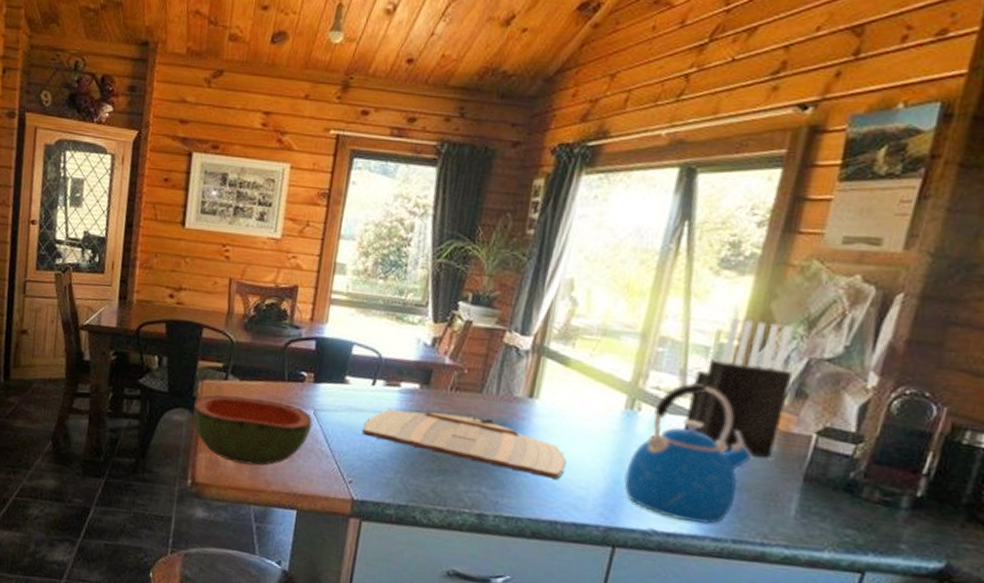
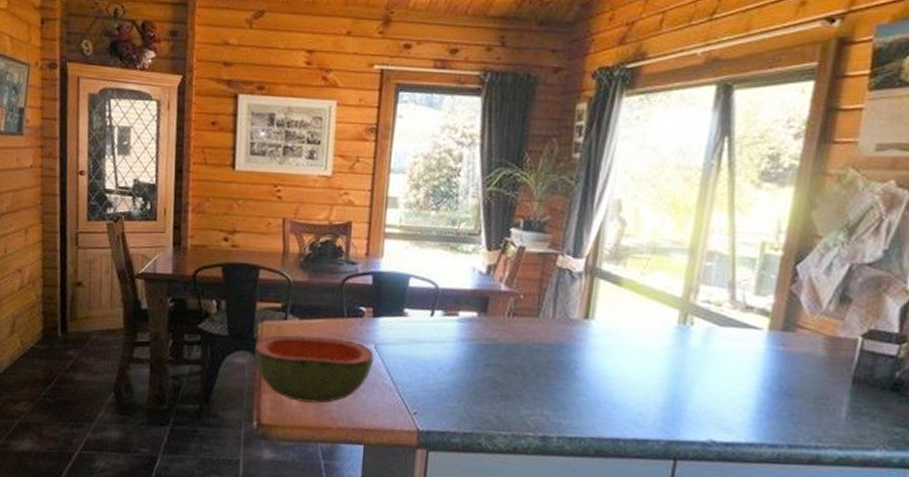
cutting board: present [362,408,567,479] -> none [423,338,625,397]
kettle: present [624,382,752,525] -> none [681,293,802,432]
knife block: present [684,317,794,459] -> none [736,228,837,364]

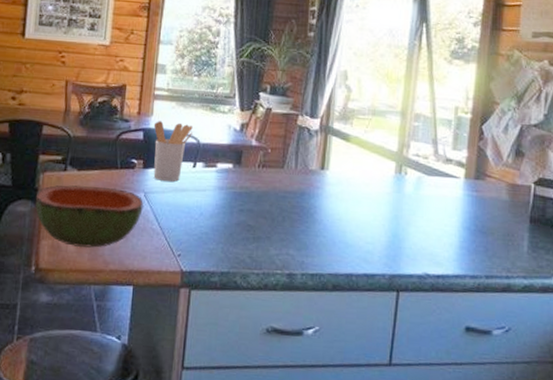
utensil holder: none [384,263,430,332] -> present [153,121,193,182]

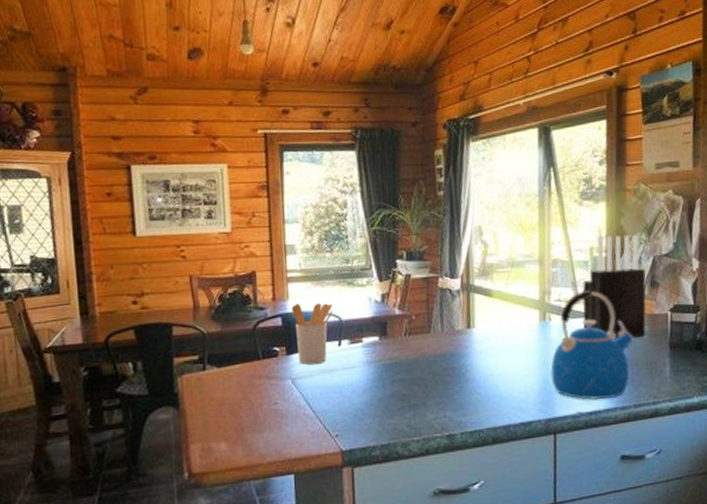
bowl: present [35,185,144,248] -> none [176,379,293,446]
kettle: none [400,148,491,265] -> present [550,289,633,400]
knife block: none [440,96,512,207] -> present [583,234,647,340]

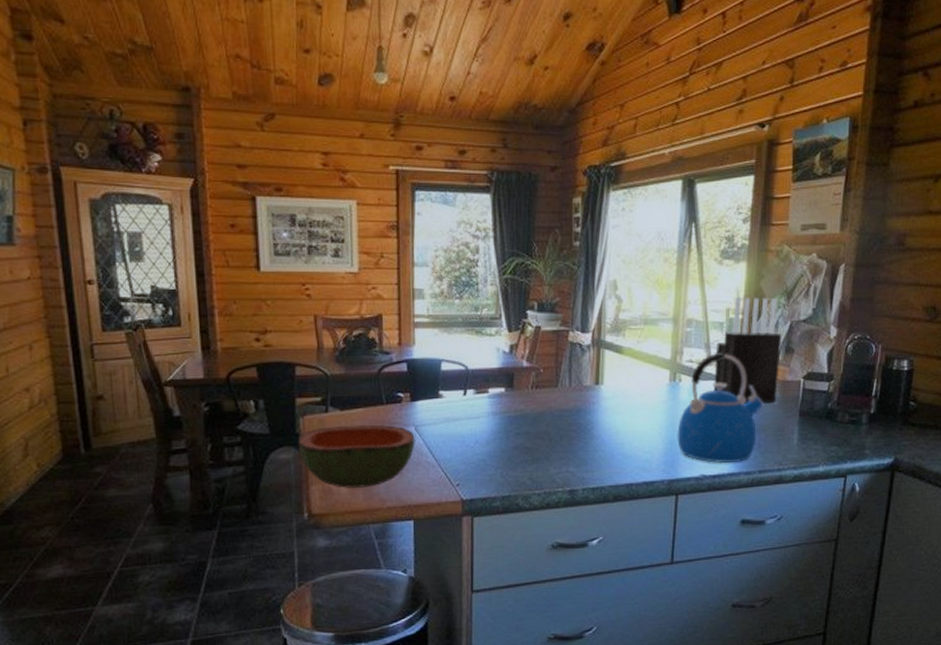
bowl: none [176,379,293,446] -> present [298,425,415,488]
utensil holder: present [291,303,333,365] -> none [417,350,459,412]

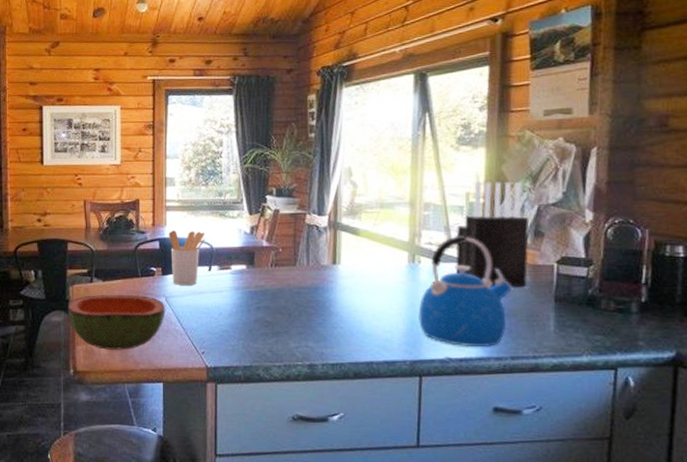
utensil holder: none [417,350,459,412] -> present [168,230,205,285]

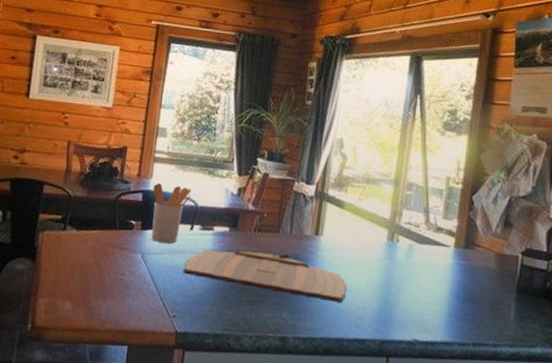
bowl: present [67,294,165,350] -> none [34,244,141,307]
cutting board: none [206,285,371,327] -> present [183,249,347,302]
kettle: present [418,235,512,348] -> none [391,217,480,333]
knife block: present [456,181,529,288] -> none [431,167,501,276]

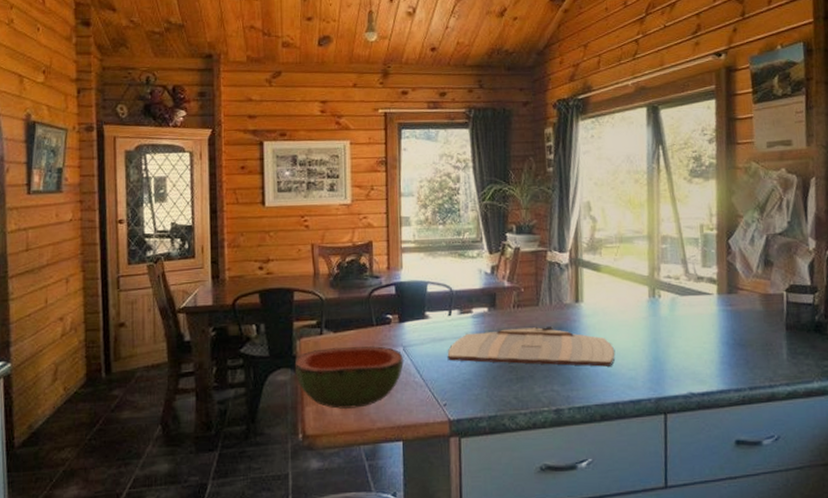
bowl: none [34,244,141,307] -> present [294,346,404,409]
utensil holder: present [151,183,191,244] -> none [404,273,444,333]

